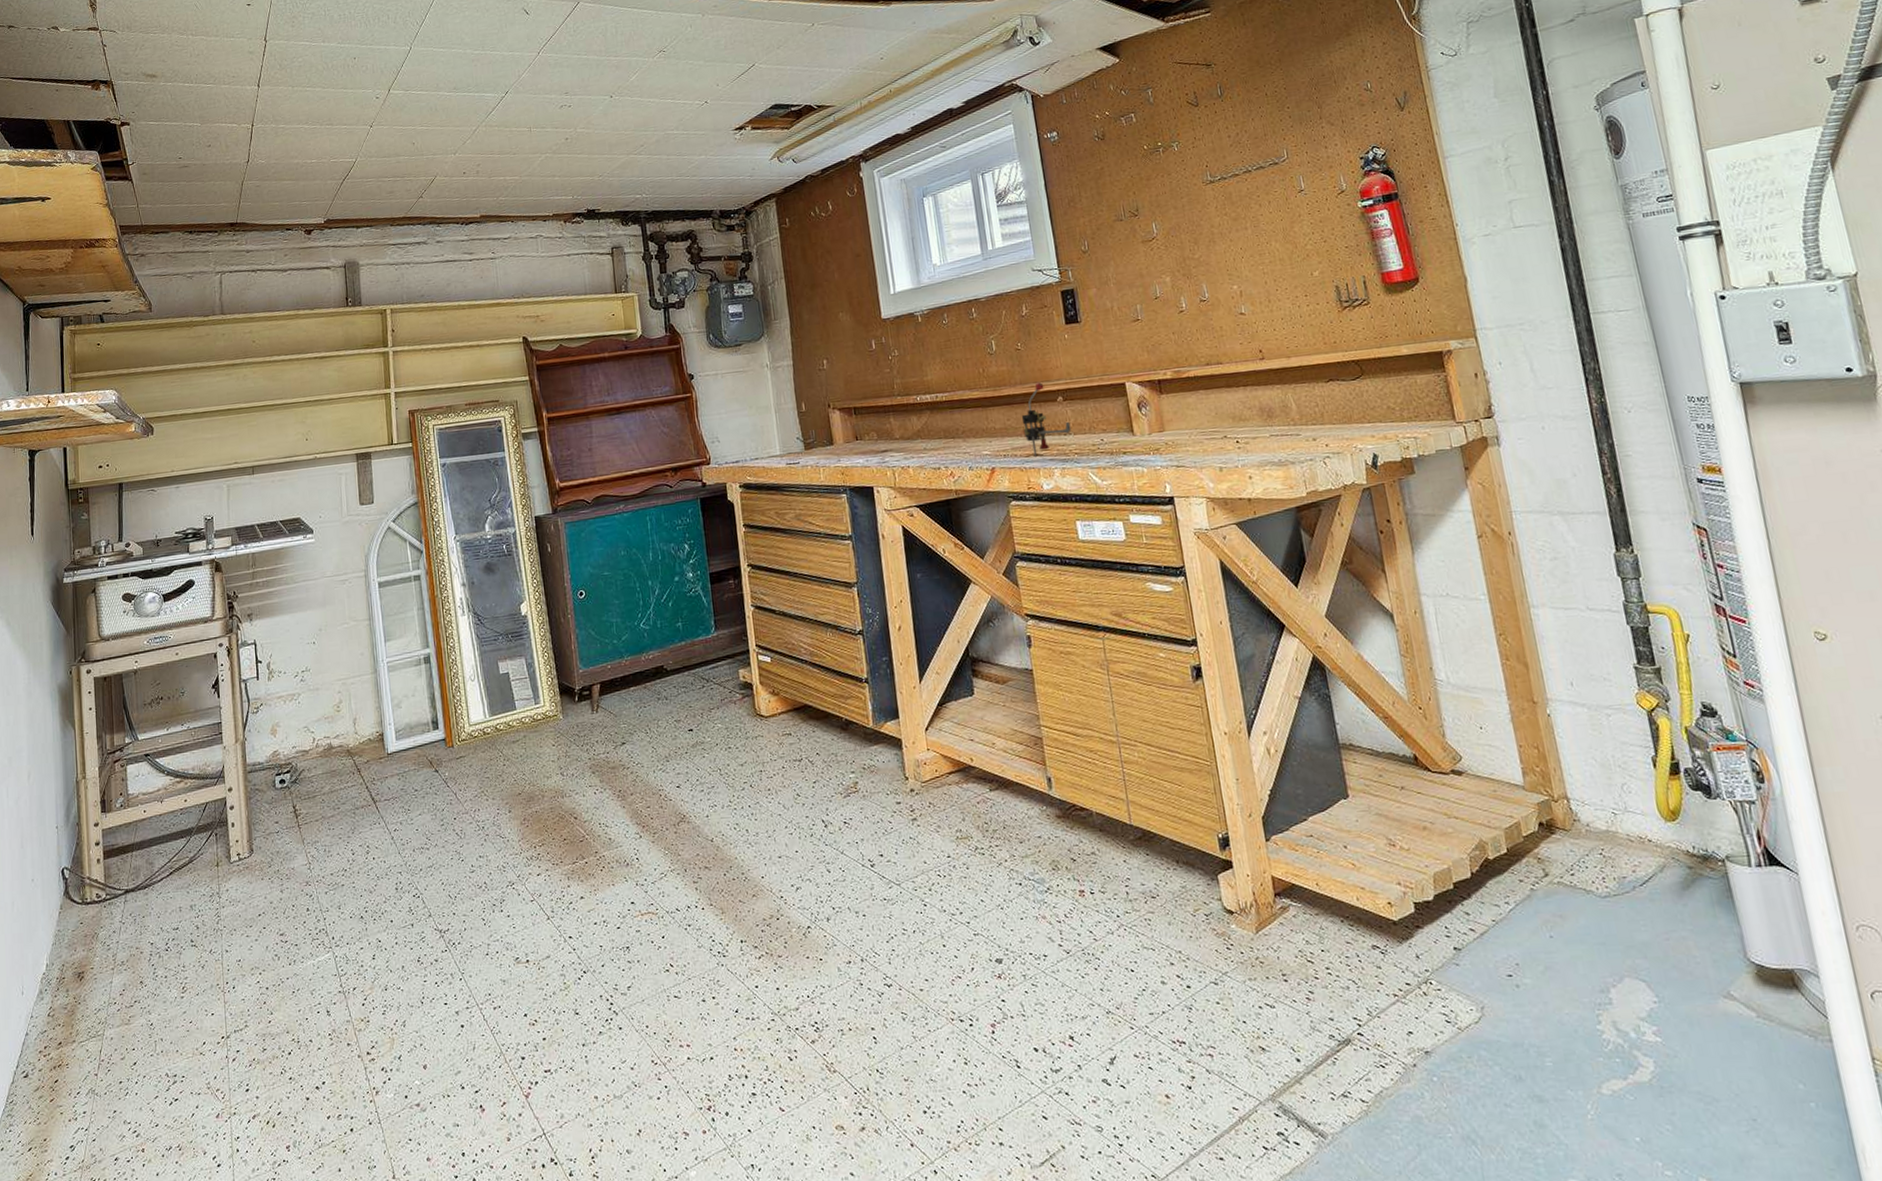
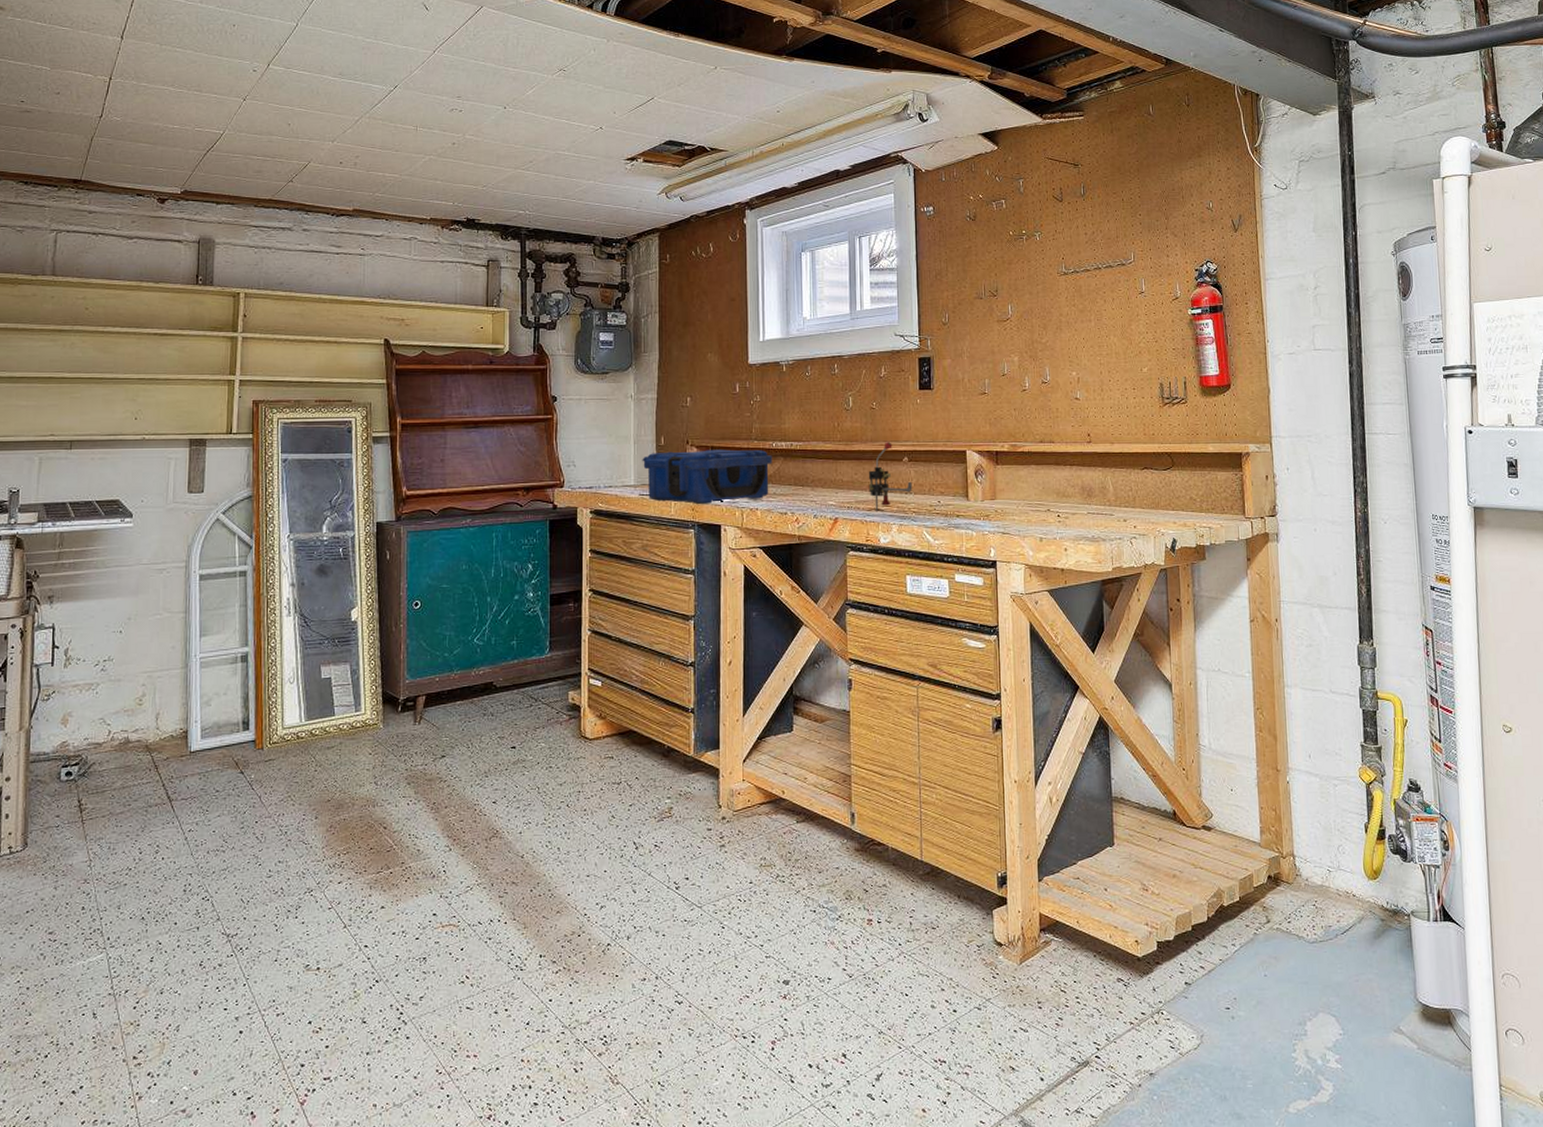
toolbox: none [785,405,919,469] -> present [642,449,773,505]

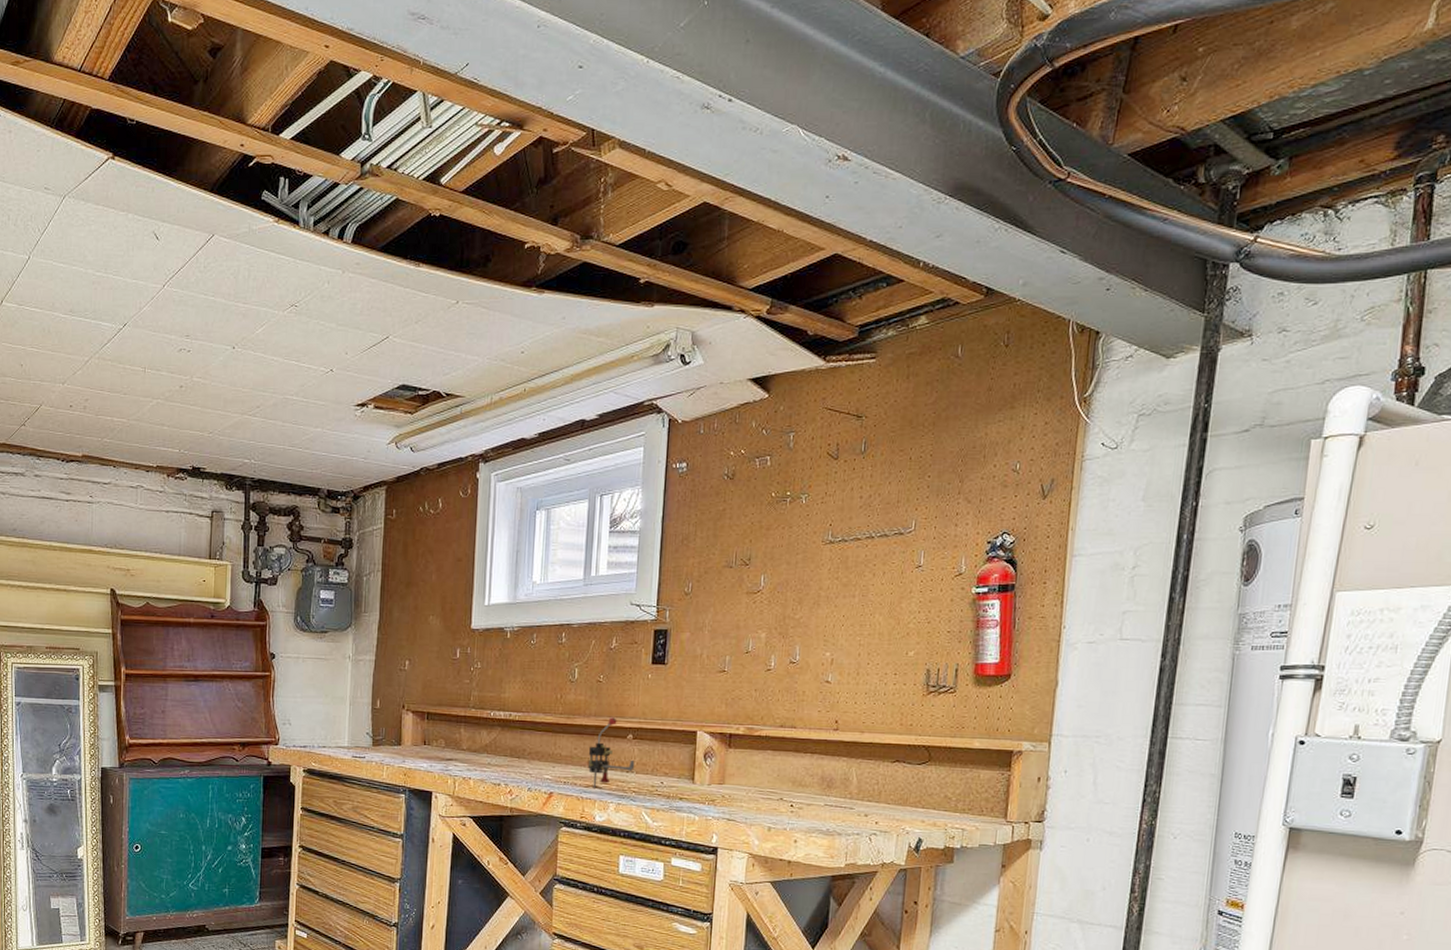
toolbox: present [642,449,773,505] -> none [356,715,490,771]

